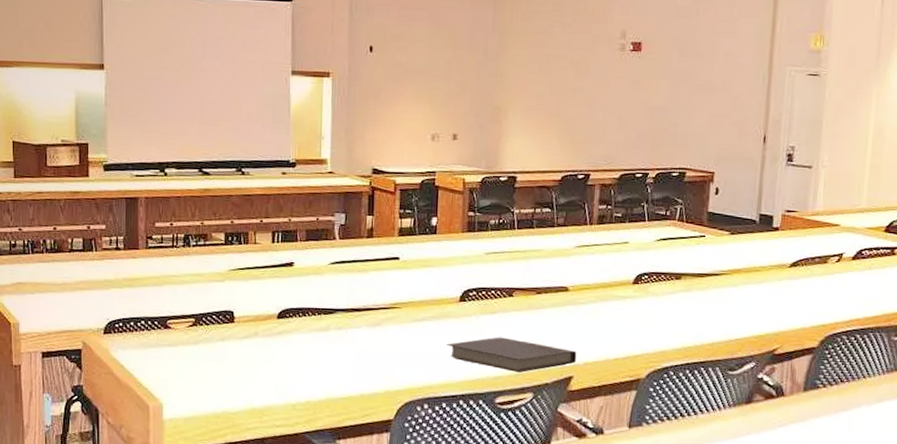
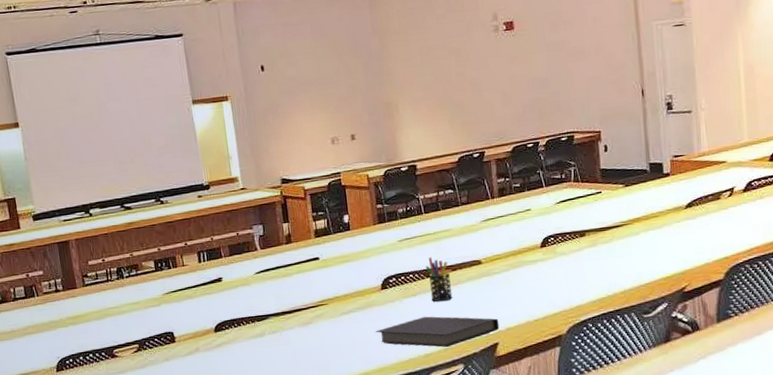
pen holder: none [509,276,534,324] -> present [425,257,453,302]

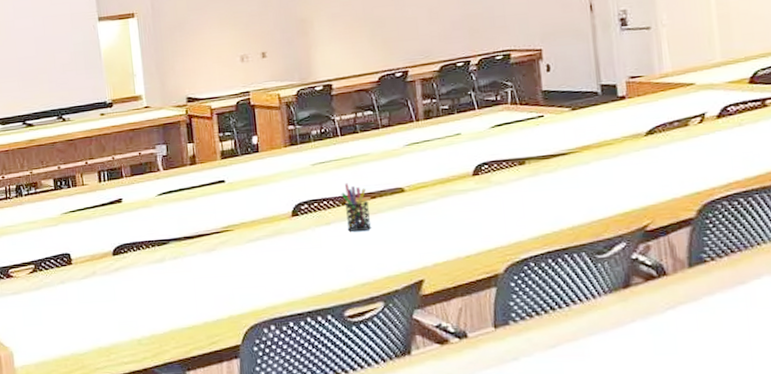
notebook: present [375,316,499,347] -> none [285,247,425,282]

